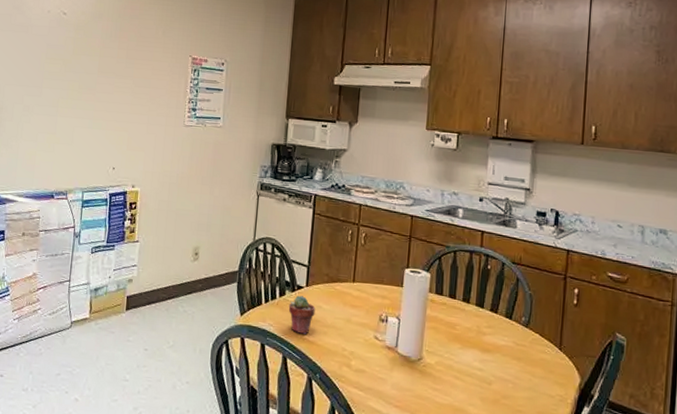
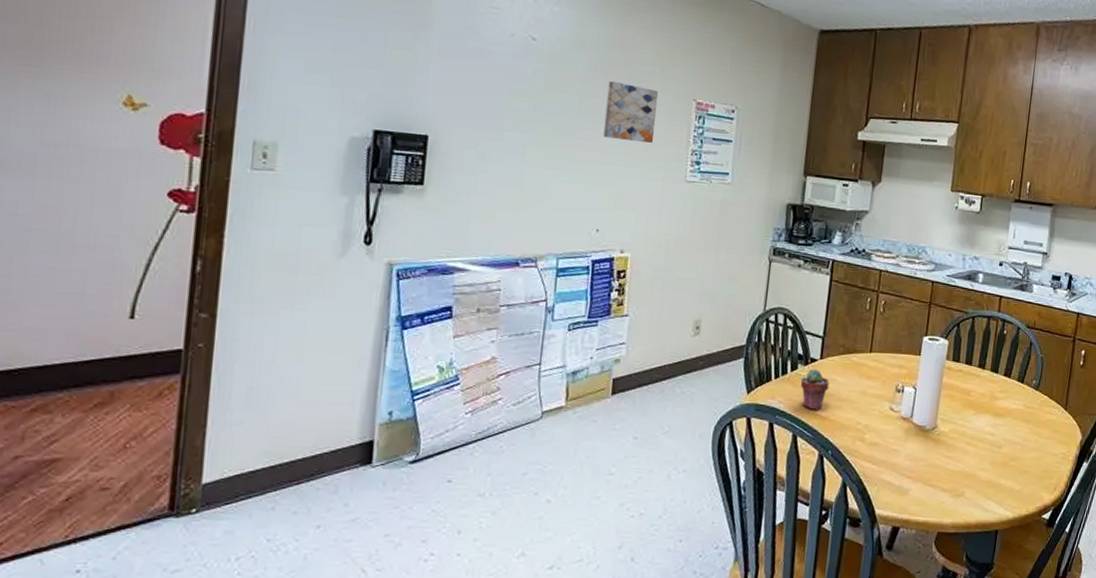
wall art: none [117,43,161,94] -> present [603,80,659,143]

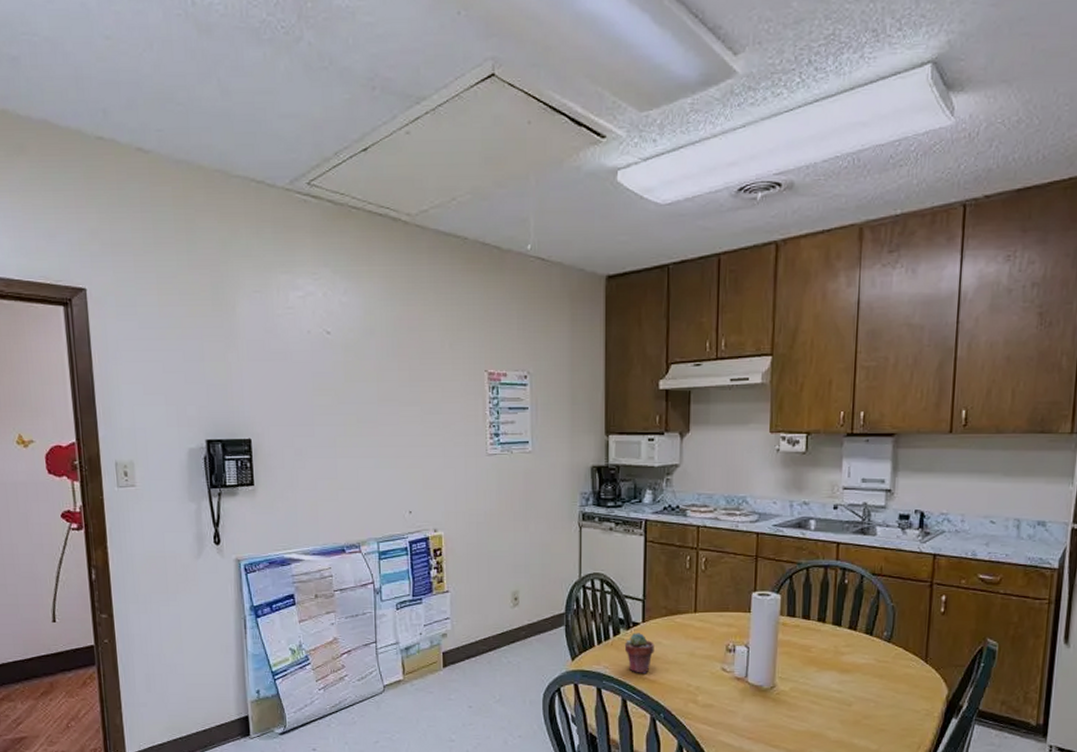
wall art: present [603,80,659,143] -> none [402,363,452,420]

